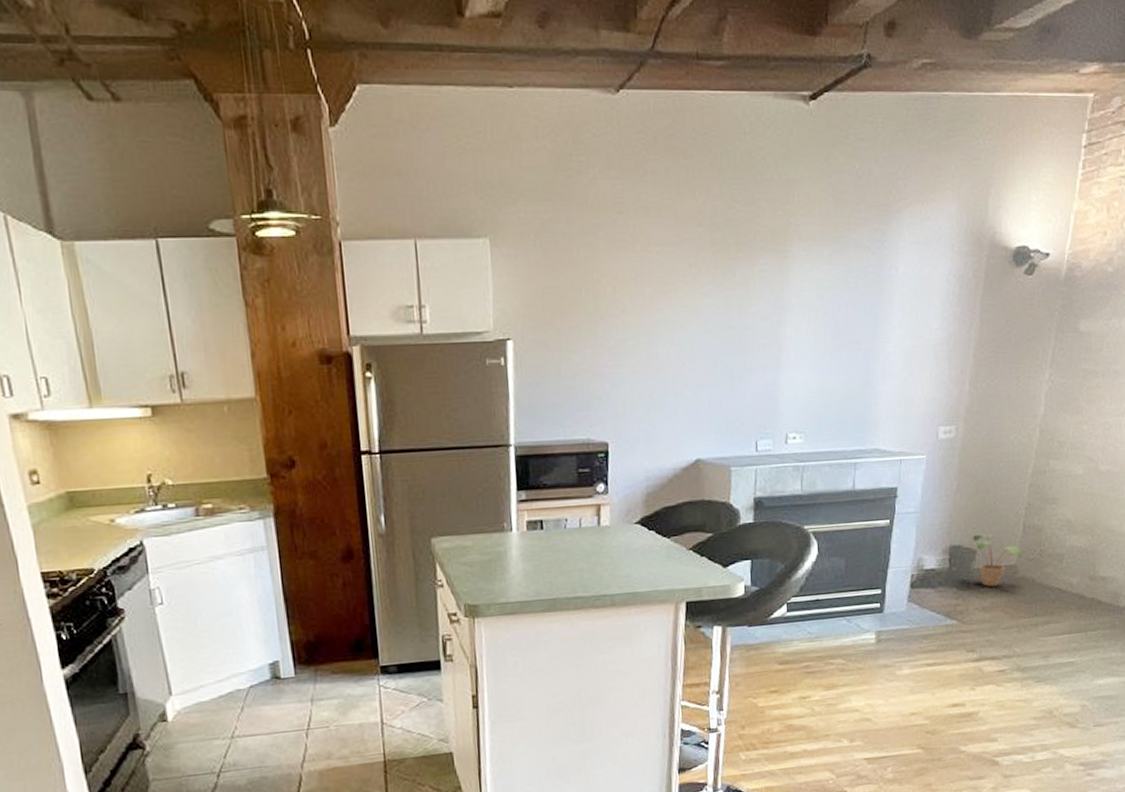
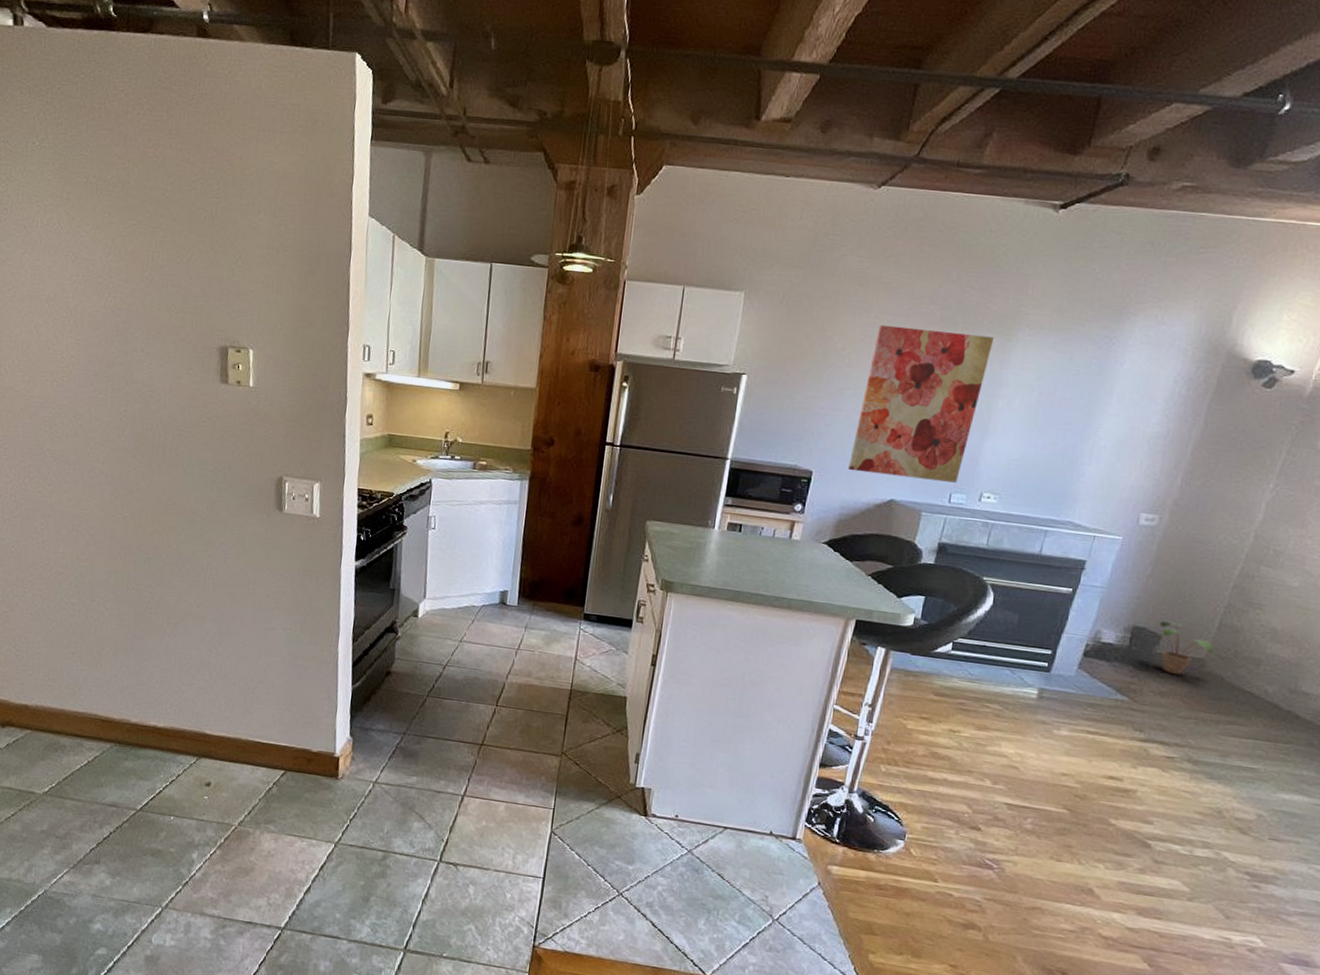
wall art: none [645,256,770,435] -> present [848,324,995,483]

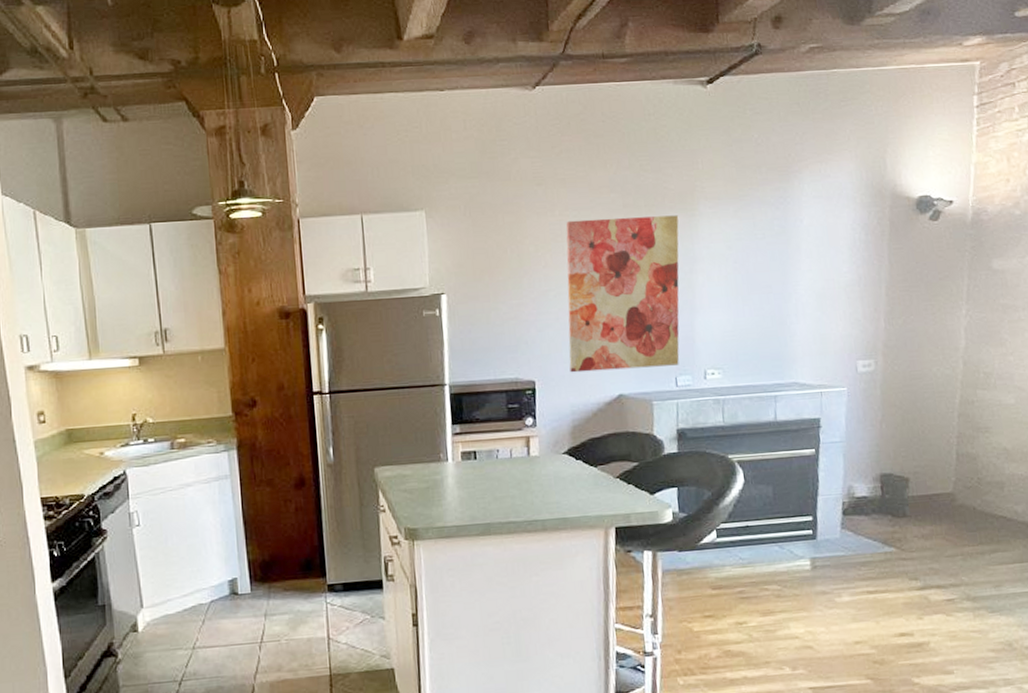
potted plant: present [1158,621,1216,675] -> none [903,461,962,515]

